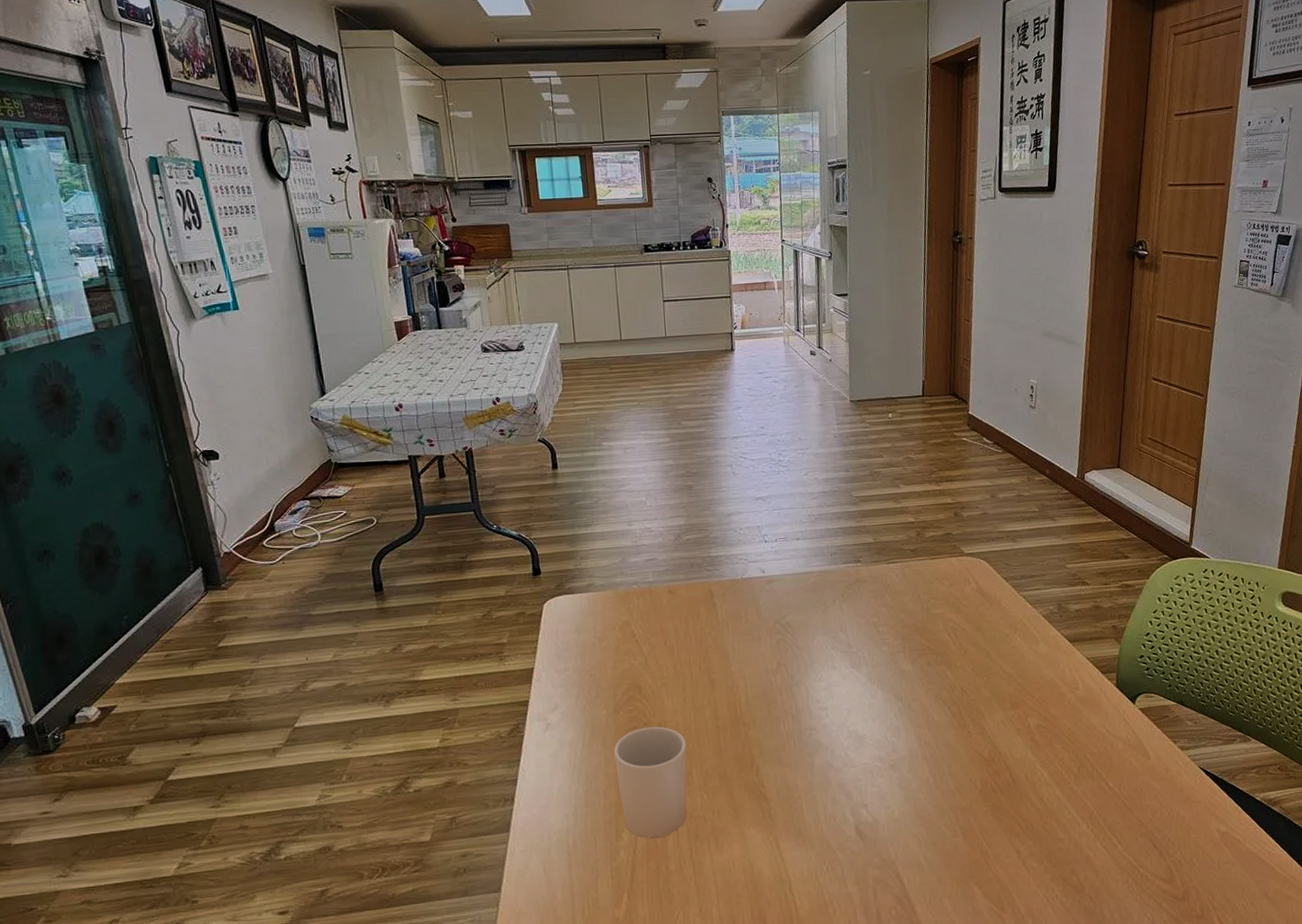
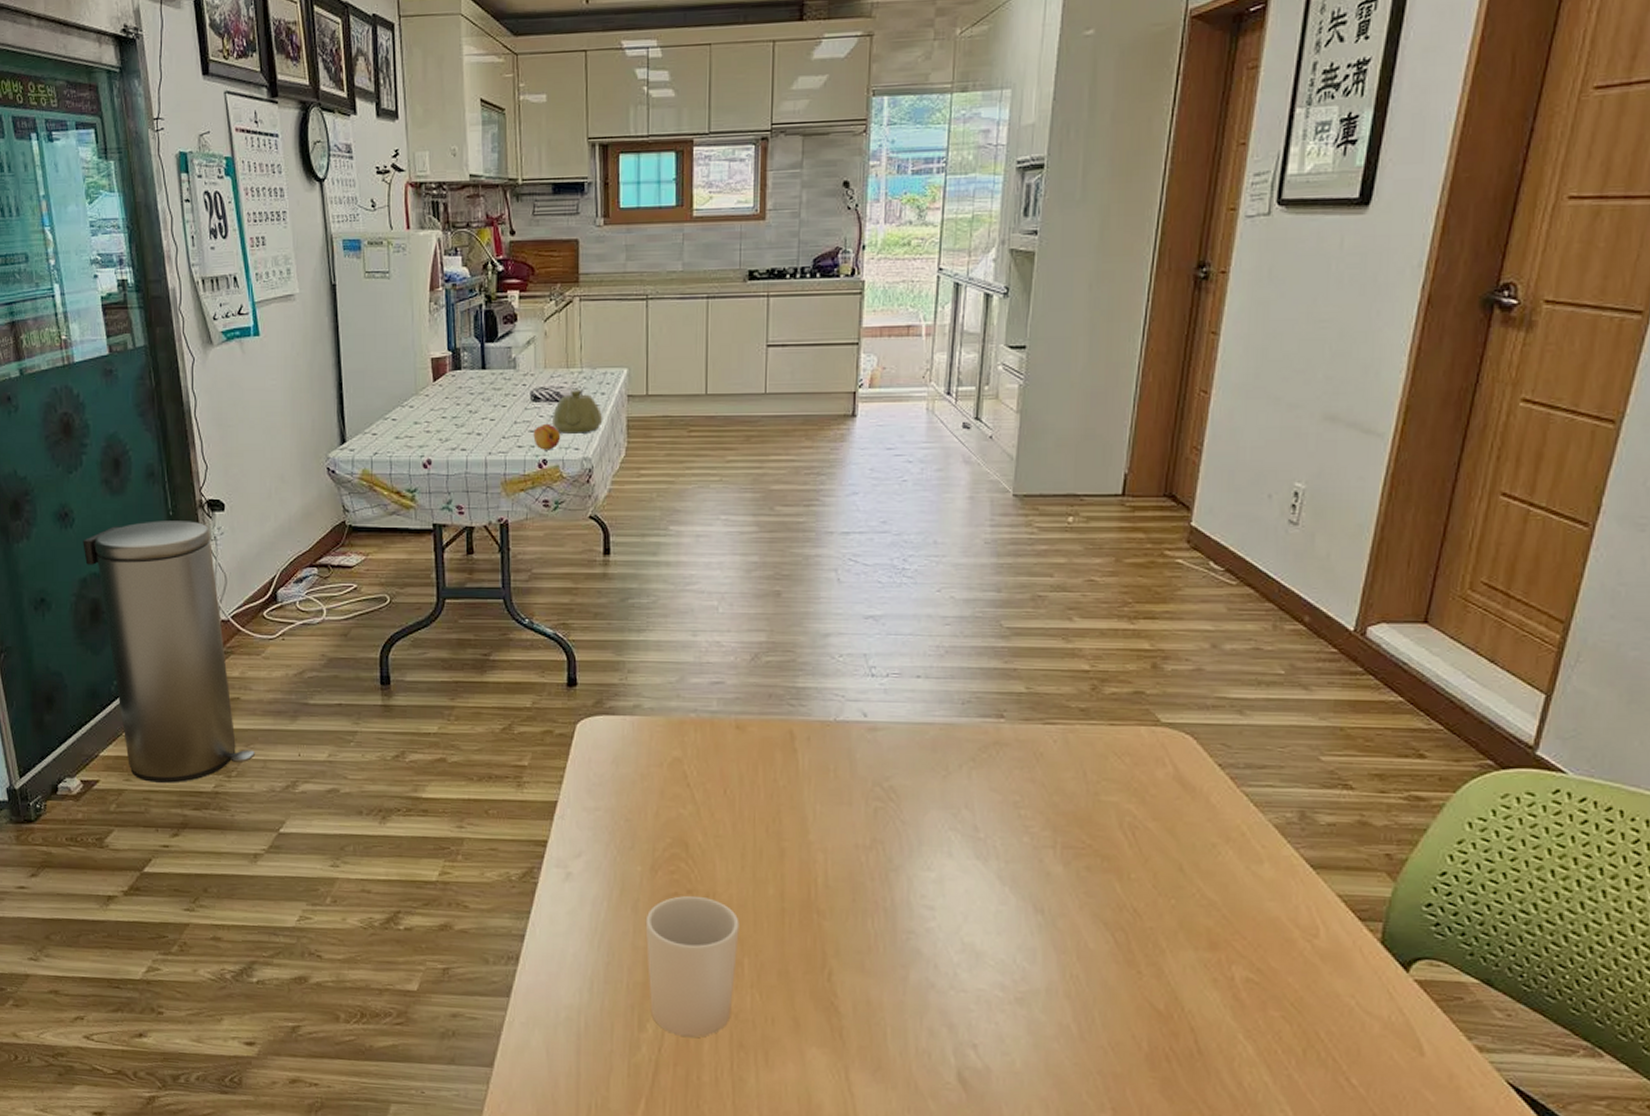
pedal bin: none [82,470,267,701] -> present [83,521,256,783]
fruit: none [486,369,510,391] -> present [533,423,561,450]
teapot: none [501,341,542,376] -> present [553,389,603,434]

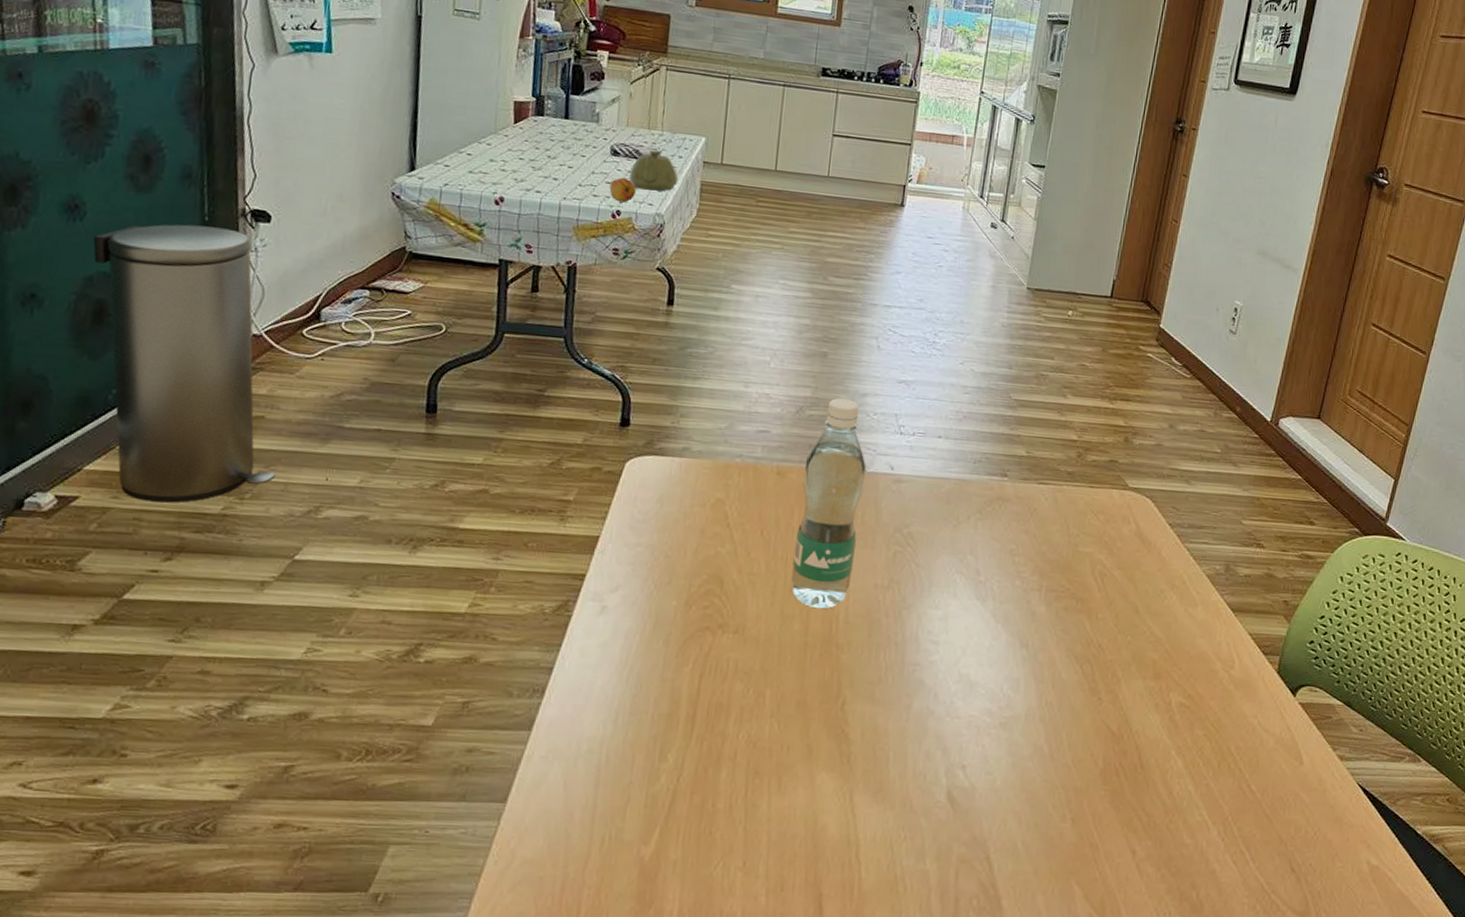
mug: present [645,895,739,1038] -> none [673,629,765,767]
bottle: none [761,640,835,871] -> present [791,398,866,608]

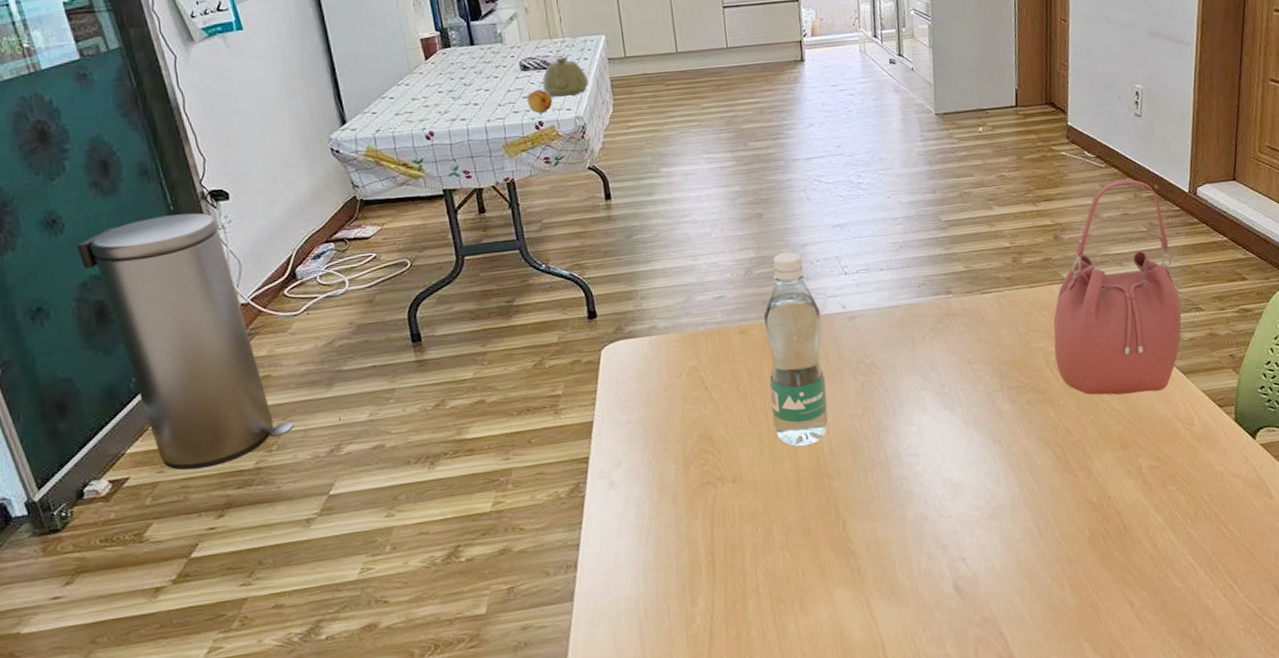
handbag: none [1102,394,1243,624] -> present [1053,179,1182,395]

